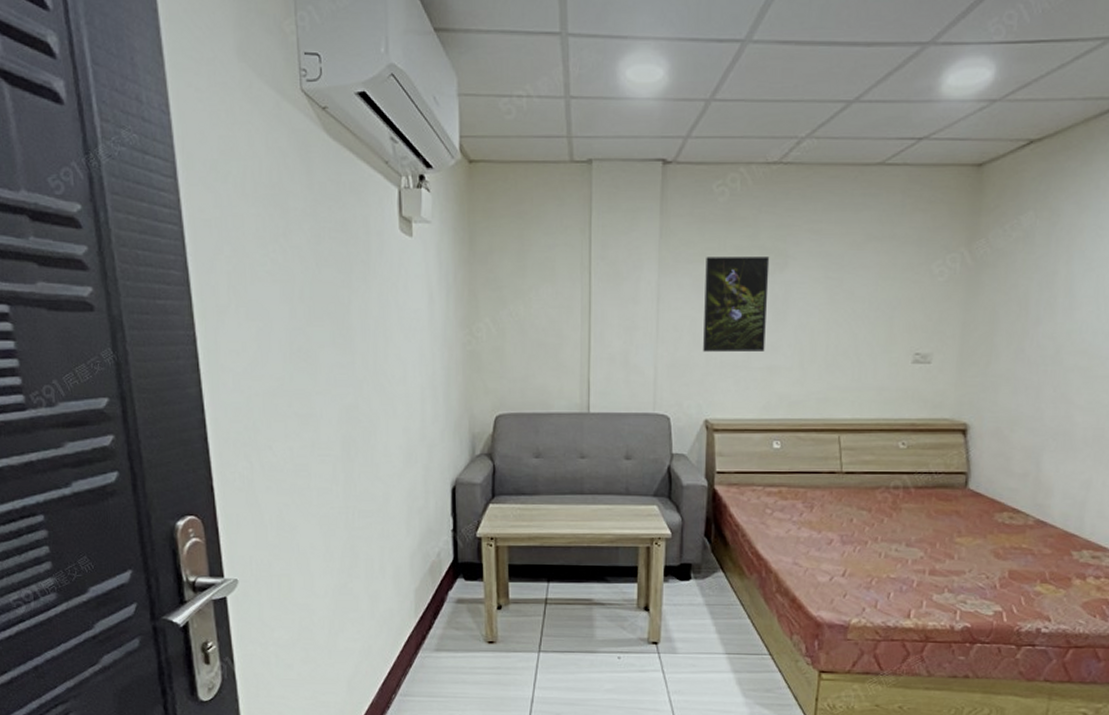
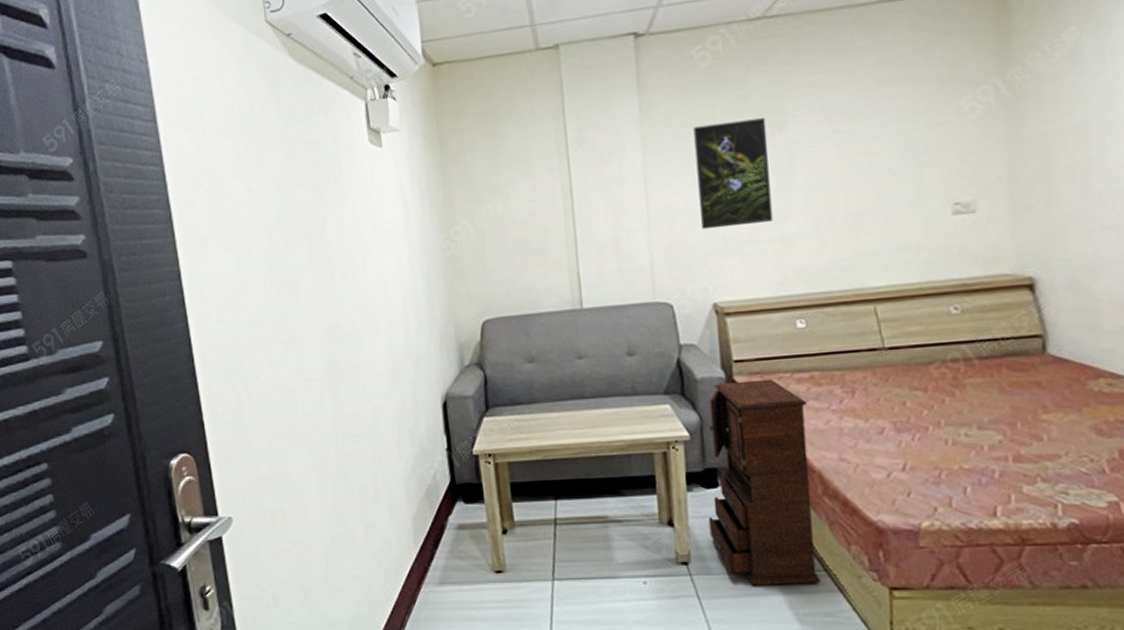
chest of drawers: none [679,490,772,665] -> present [708,379,822,586]

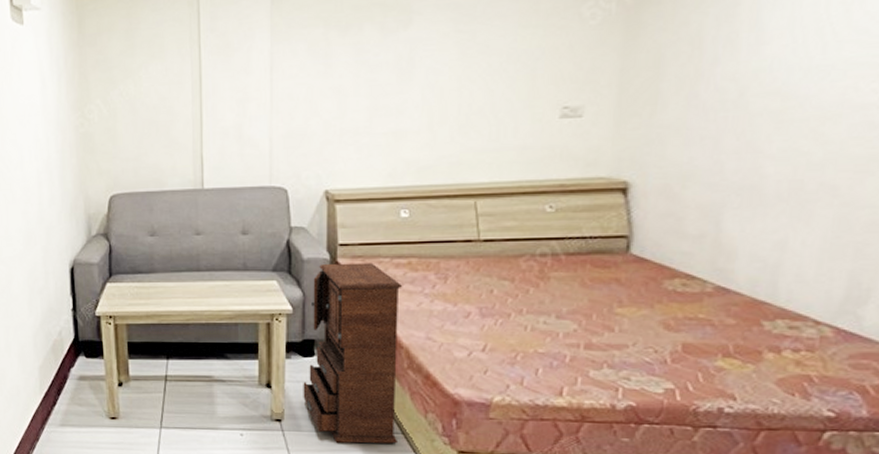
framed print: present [693,118,773,230] -> none [321,14,392,120]

